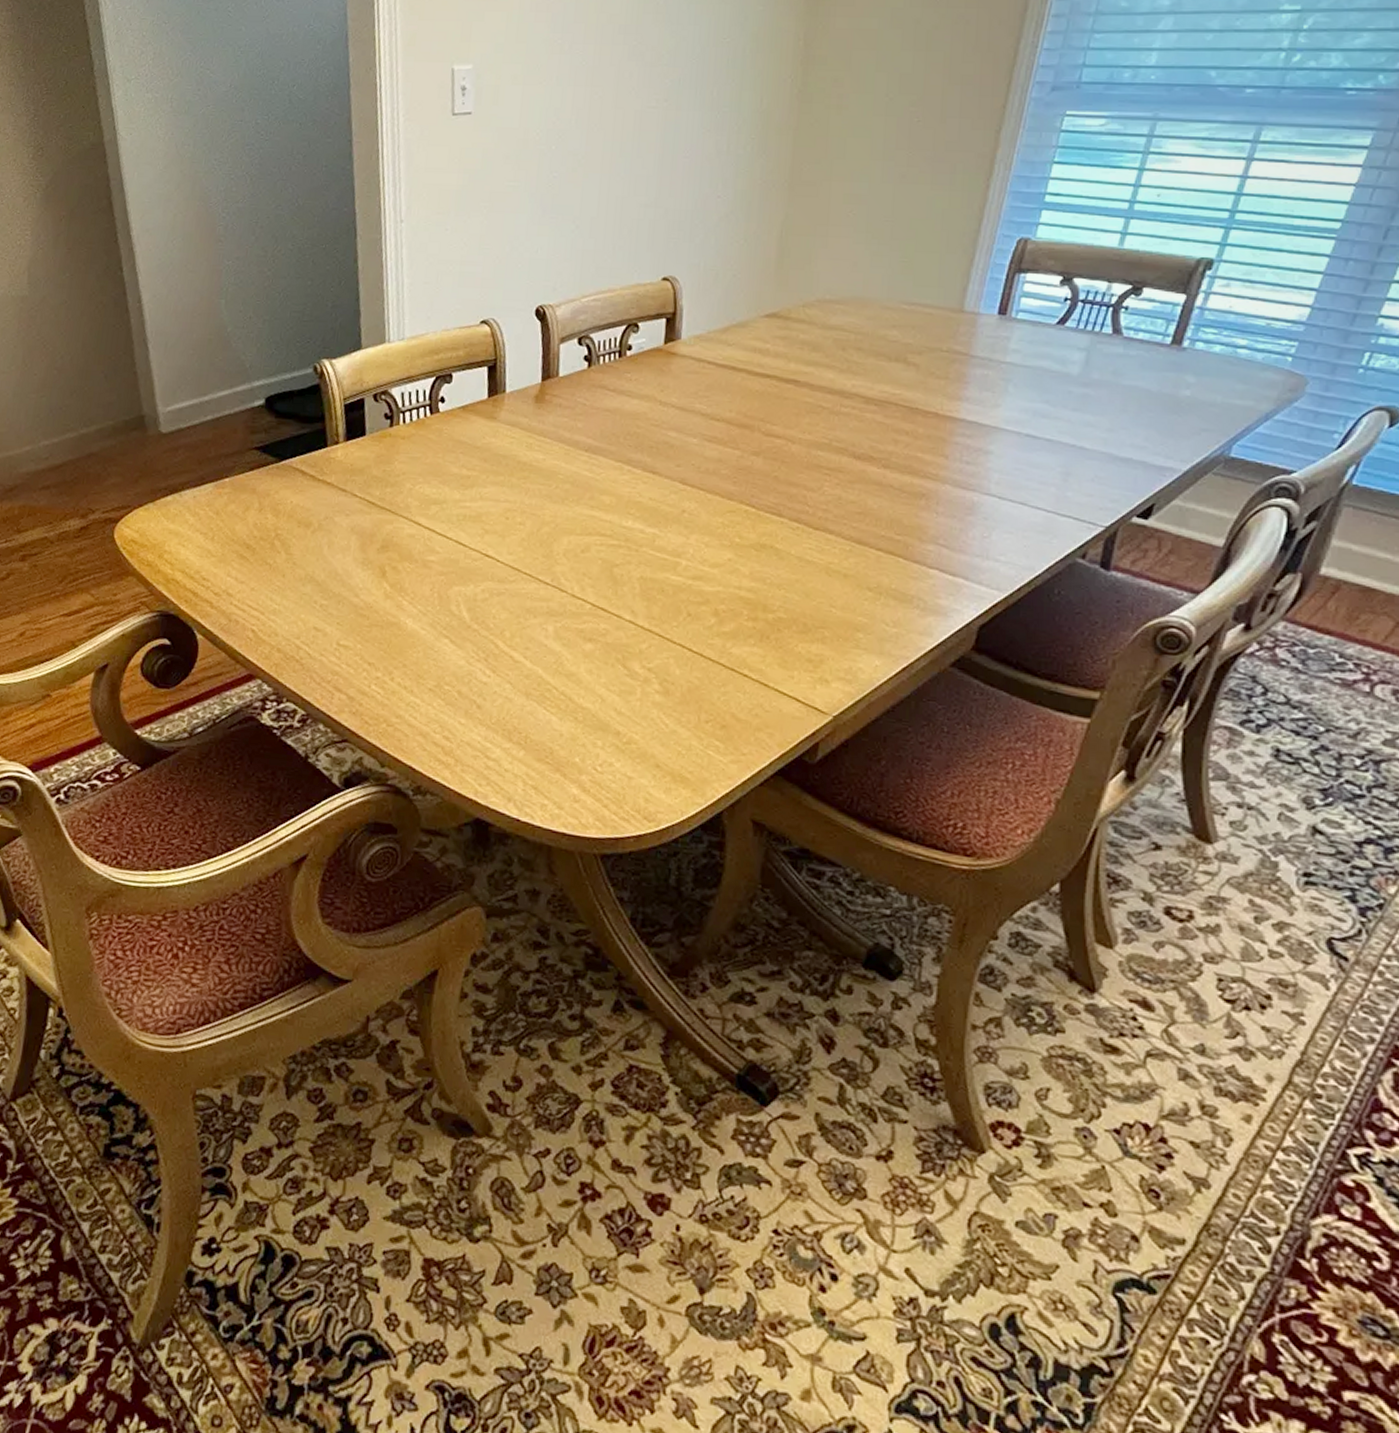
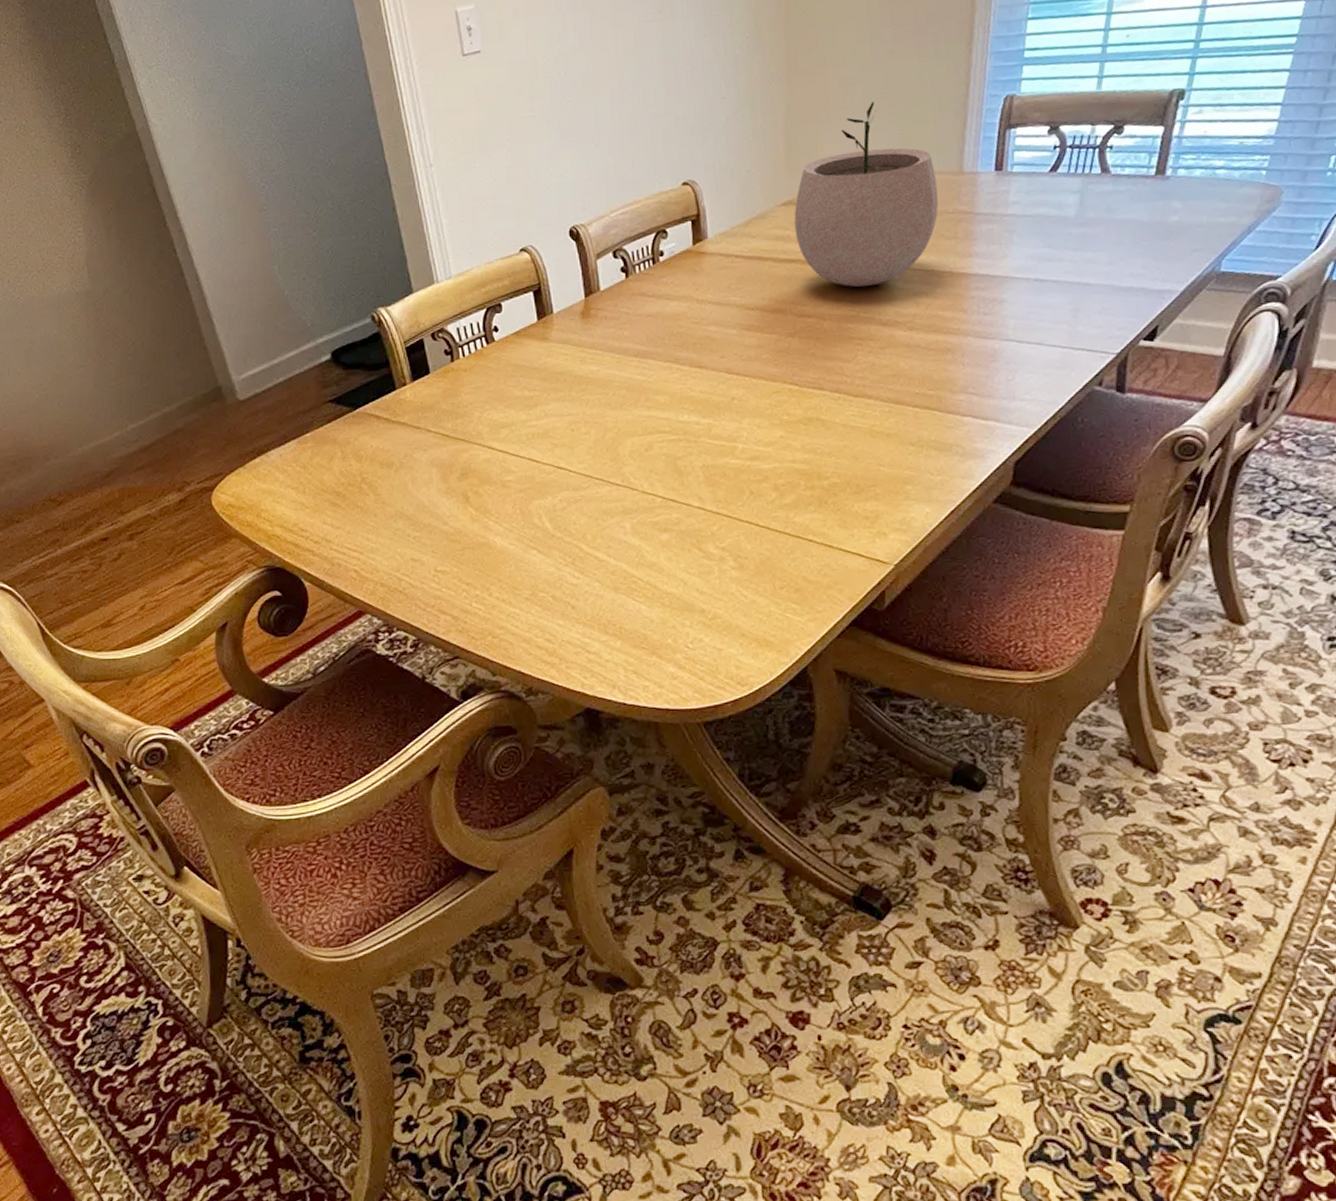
plant pot: none [775,224,934,415] -> present [794,102,939,287]

